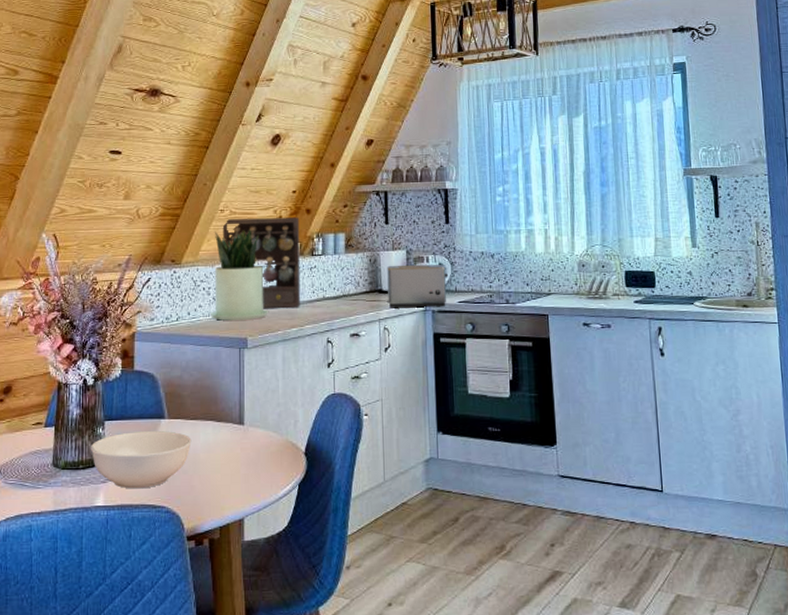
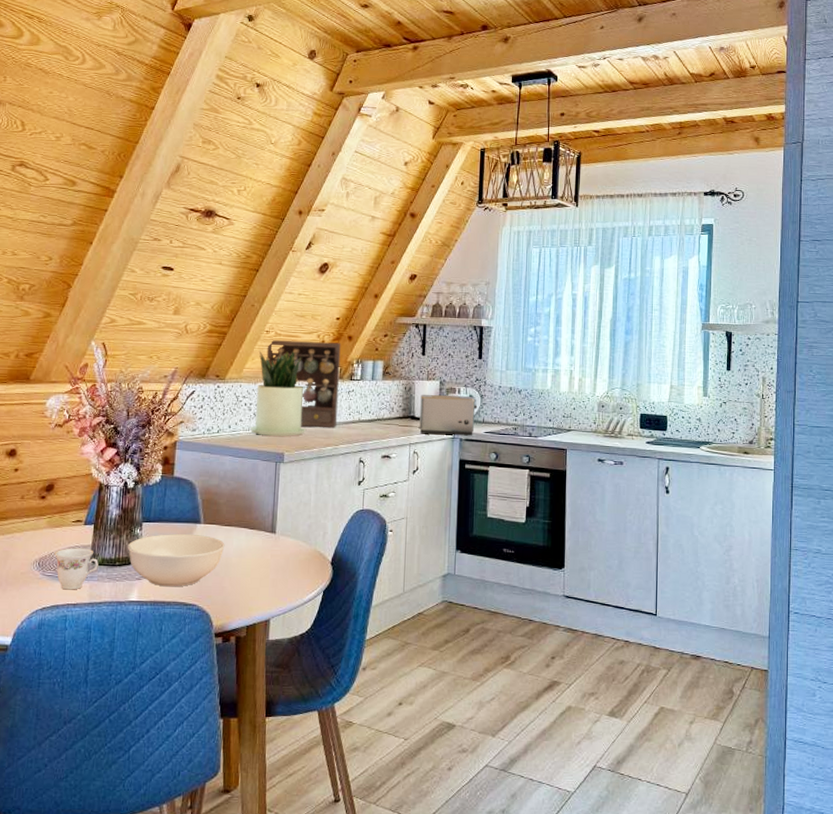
teacup: none [16,452,61,498] -> present [54,548,98,590]

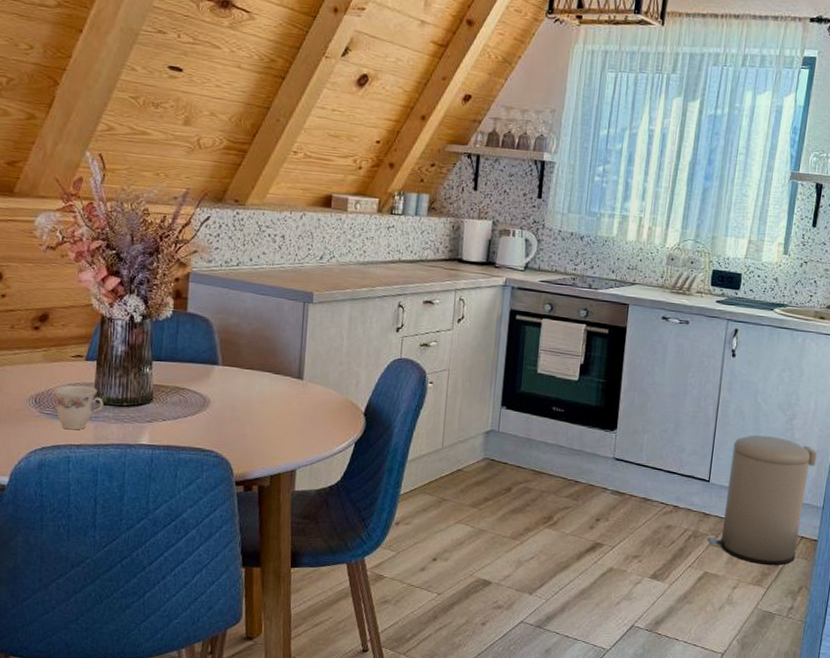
bowl: present [127,534,225,587] -> none [135,374,246,432]
planter: present [249,351,307,436] -> none [274,175,339,275]
spice rack: present [266,340,341,429] -> none [294,163,381,268]
toaster: present [418,394,478,436] -> none [466,234,534,285]
pedal bin: none [659,567,757,698] -> present [706,435,817,565]

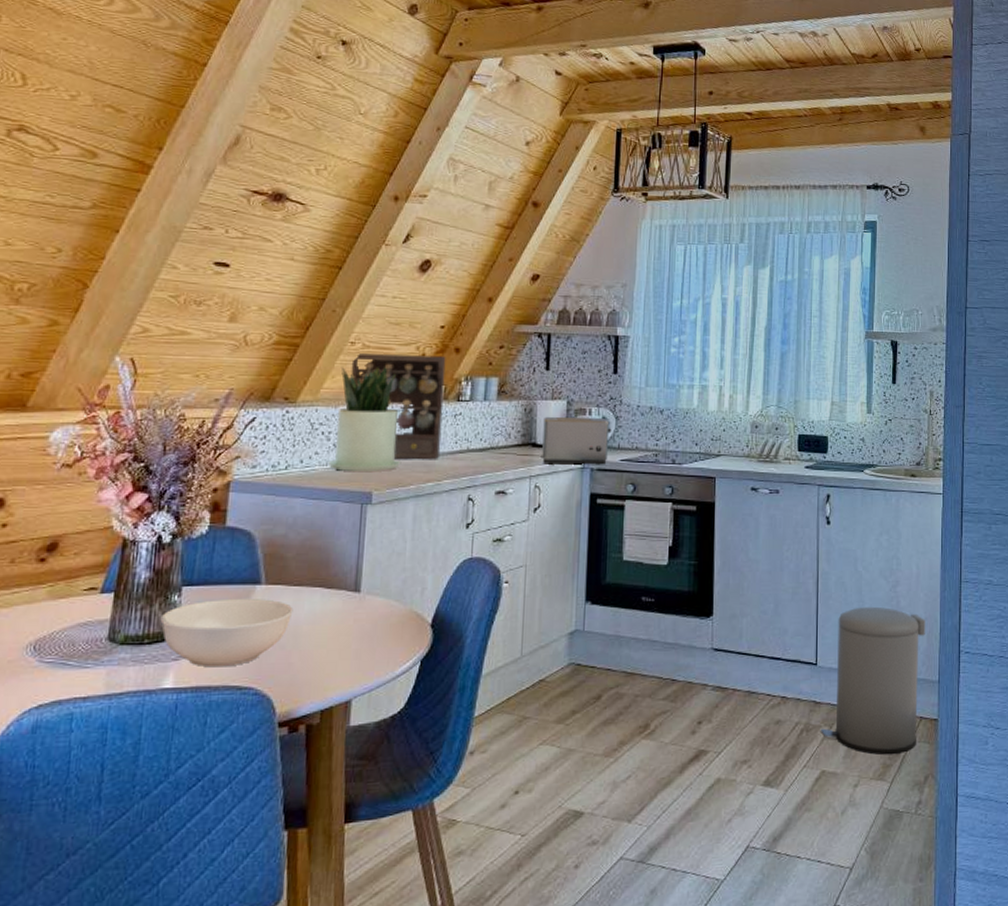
teacup: present [53,384,103,430] -> none [57,623,120,680]
bowl: none [135,374,246,432] -> present [160,599,294,668]
planter: none [274,175,339,275] -> present [327,367,402,471]
spice rack: none [294,163,381,268] -> present [351,353,446,460]
toaster: none [466,234,534,285] -> present [540,416,612,465]

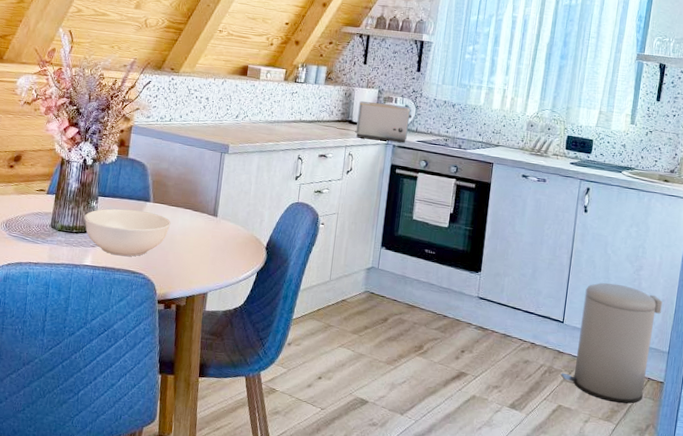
planter: present [327,367,402,471] -> none [199,49,251,130]
spice rack: present [351,353,446,460] -> none [218,39,288,126]

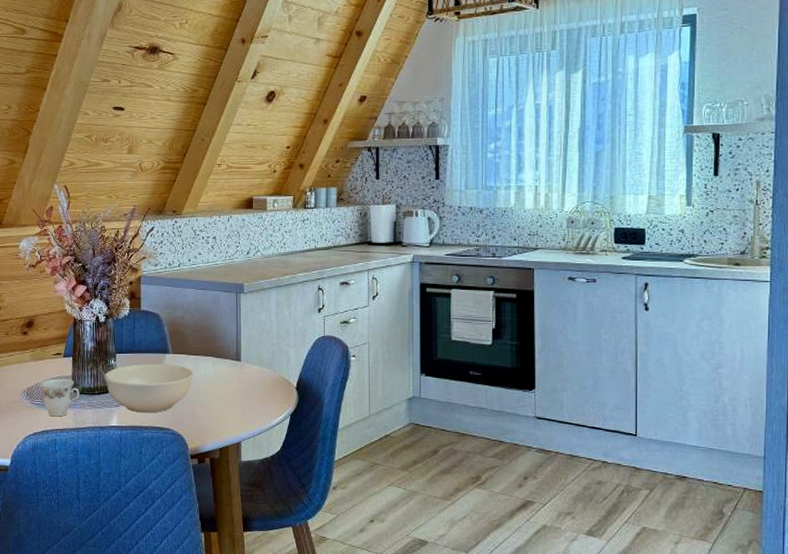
teacup: none [20,213,58,251] -> present [40,378,80,417]
toaster: present [355,100,412,144] -> none [376,218,437,259]
pedal bin: present [560,282,663,404] -> none [640,386,750,519]

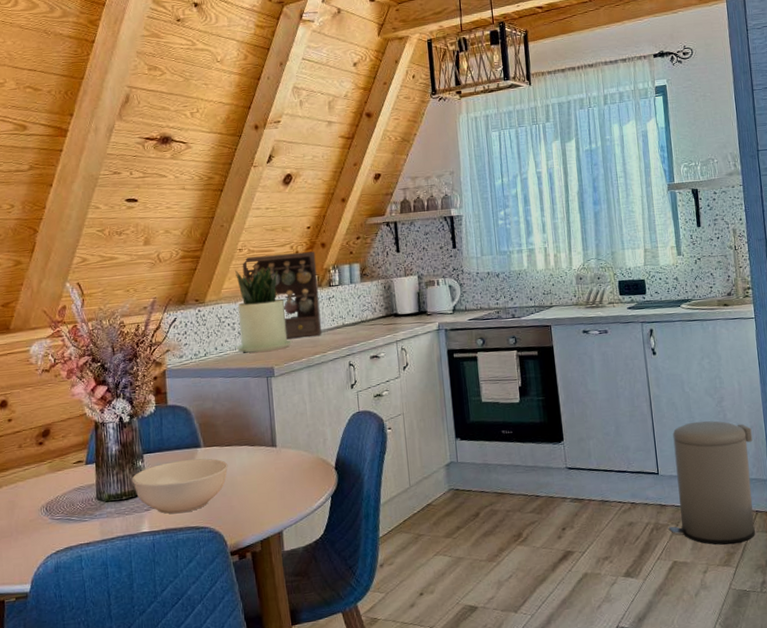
teacup: present [40,378,80,417] -> none [60,487,106,531]
planter: none [208,183,264,267] -> present [235,266,293,353]
spice rack: none [220,172,294,258] -> present [242,251,322,340]
pedal bin: none [640,386,750,519] -> present [668,420,755,545]

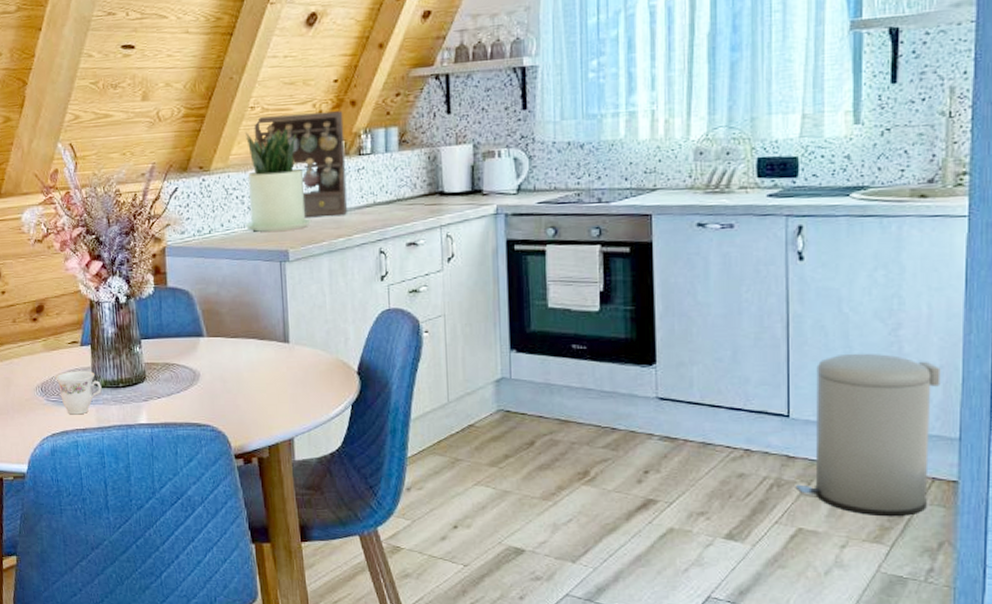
teacup: none [60,487,106,531] -> present [55,370,102,415]
bowl: present [131,458,228,514] -> none [128,349,234,407]

